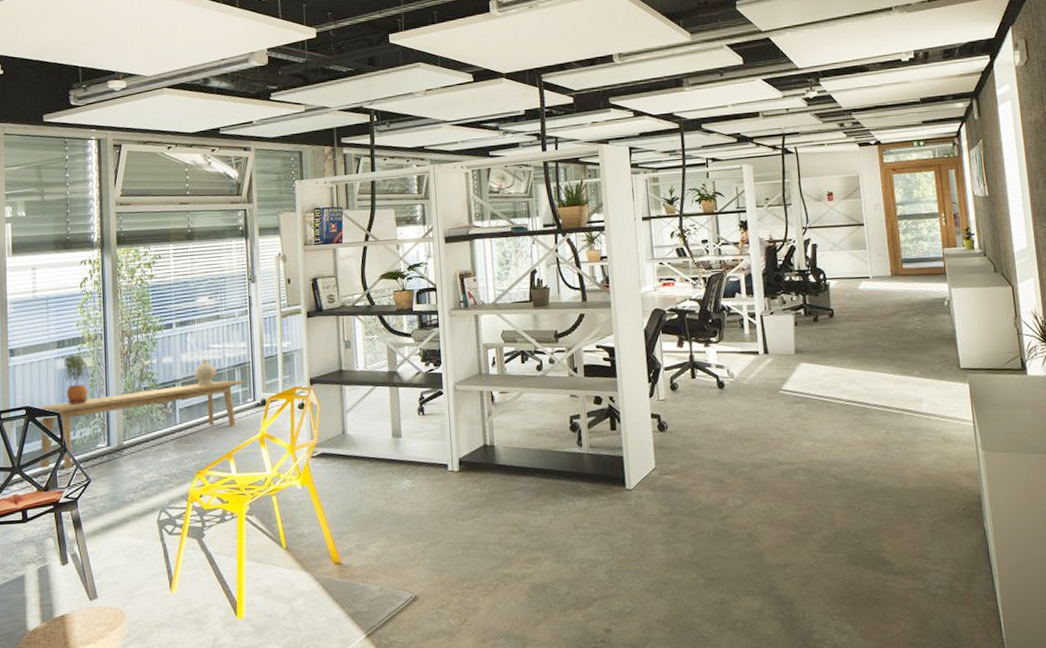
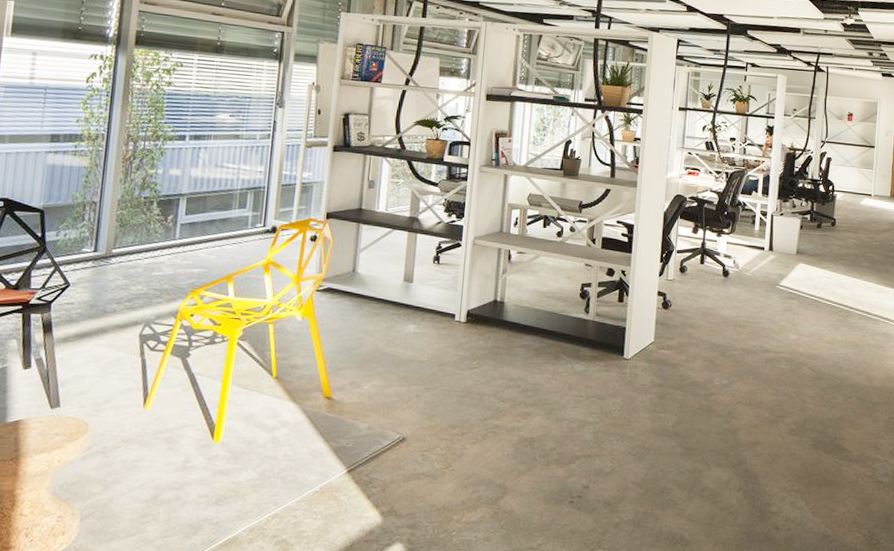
bench: present [37,380,244,469] -> none [12,199,256,270]
potted plant: present [64,355,90,405] -> none [53,152,85,205]
ceramic vessel: present [194,359,216,386] -> none [202,177,228,205]

